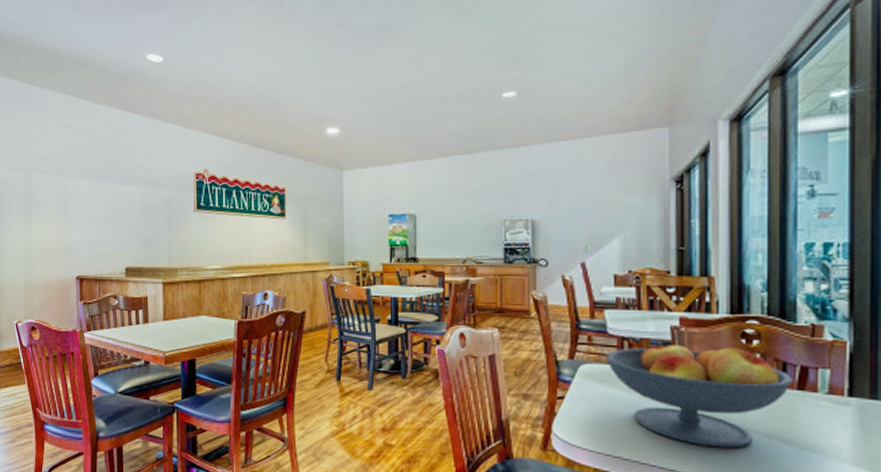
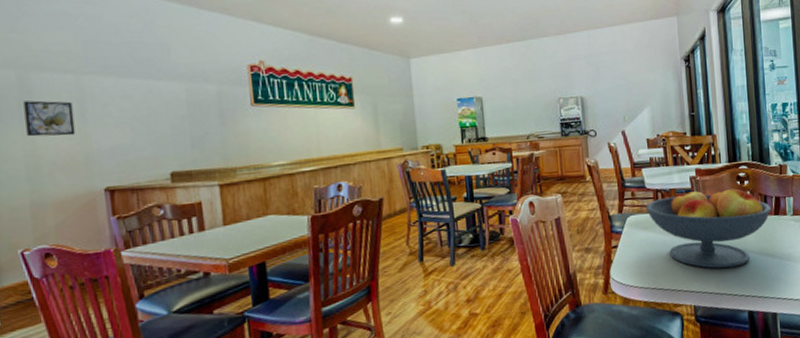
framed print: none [26,198,59,229] -> present [23,100,76,137]

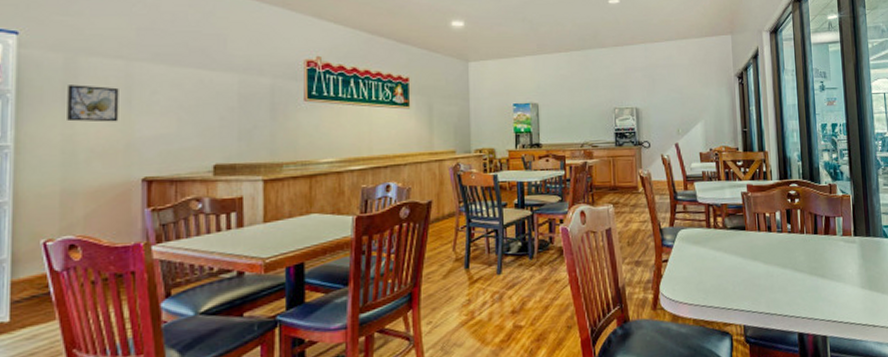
fruit bowl: present [645,188,772,269] -> none [697,205,822,288]

